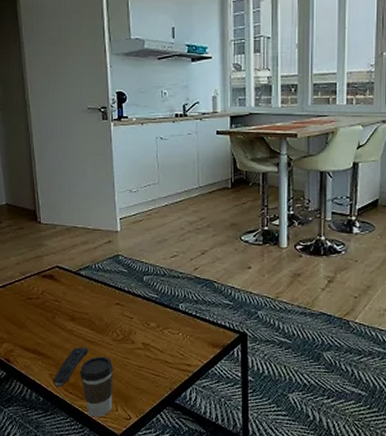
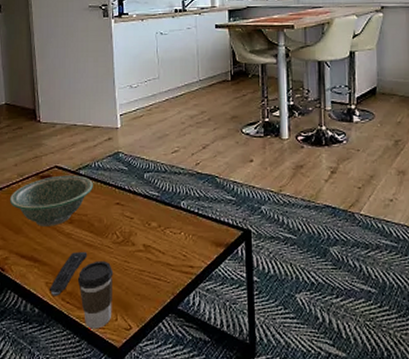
bowl: none [12,275,94,323] -> present [9,175,93,226]

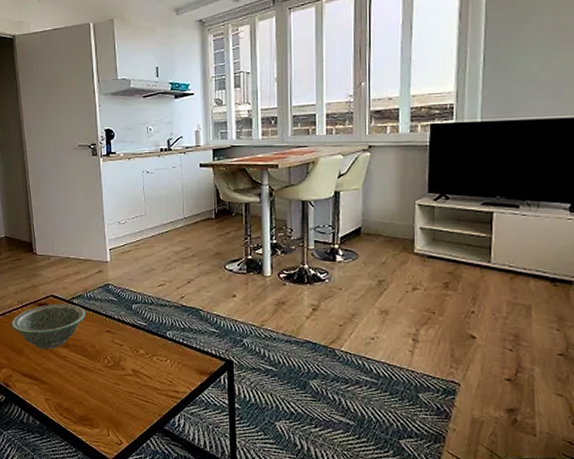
remote control: present [49,252,88,296] -> none [48,373,82,412]
coffee cup: present [77,261,114,329] -> none [73,382,105,442]

